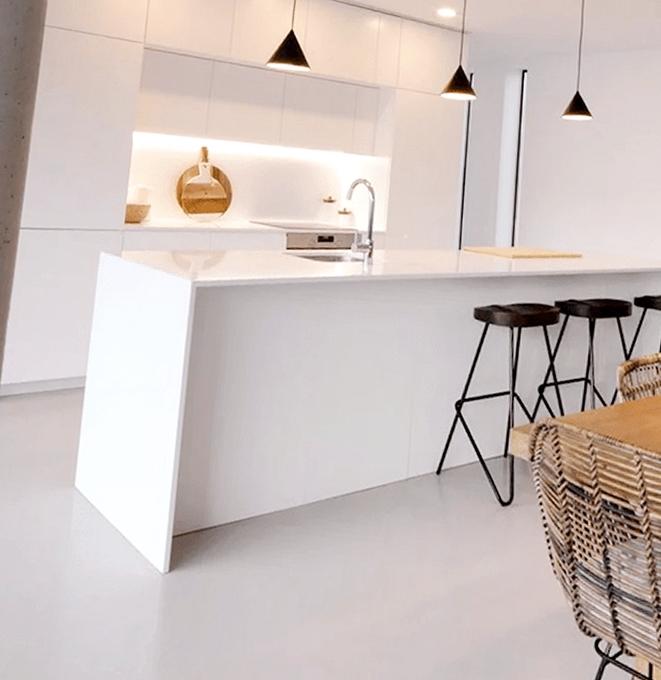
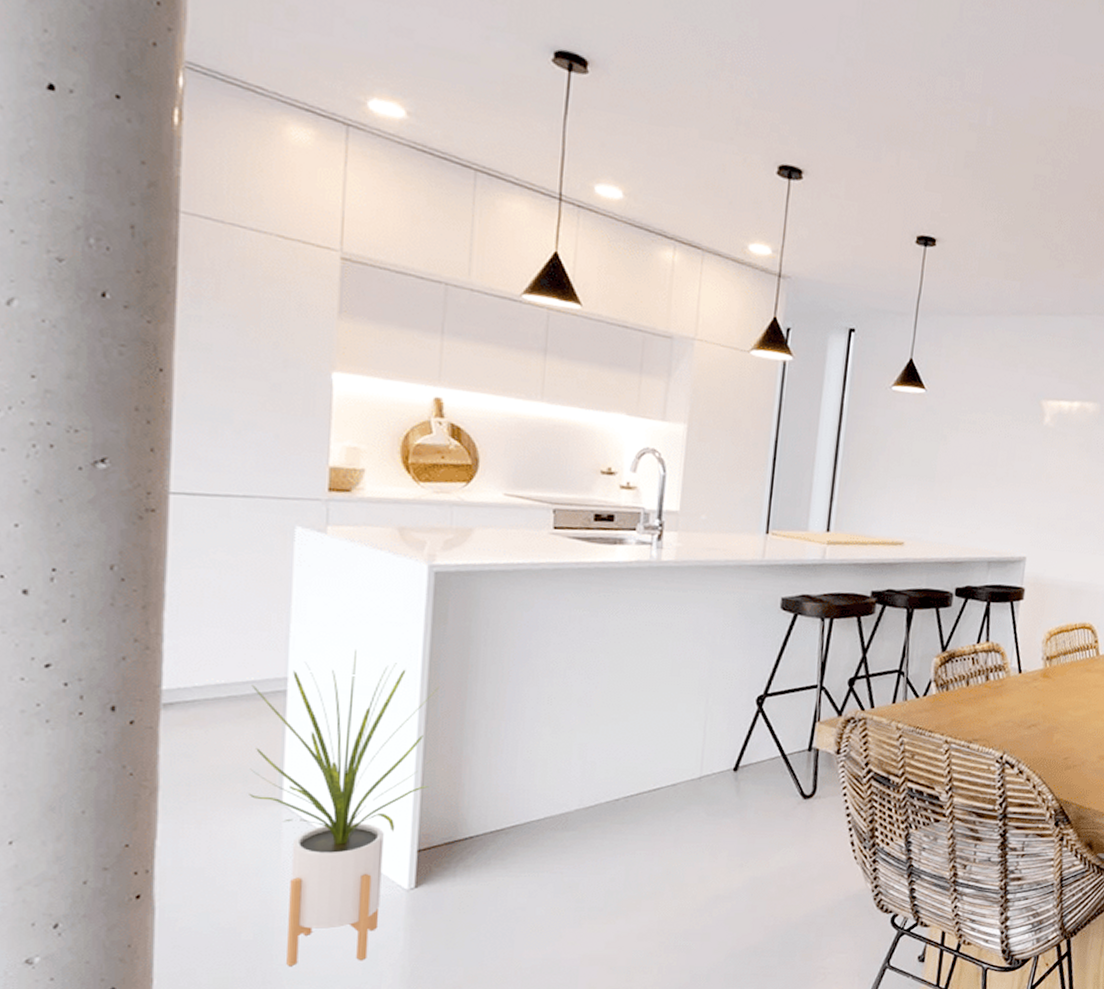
house plant: none [51,352,195,640] -> present [249,649,439,967]

